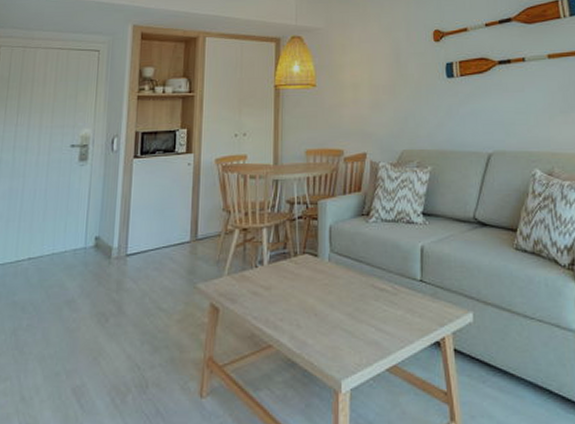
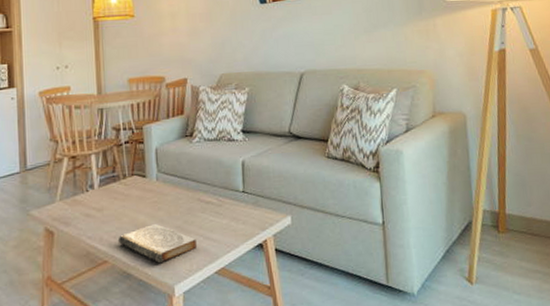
book: none [284,308,367,354] -> present [117,223,197,264]

